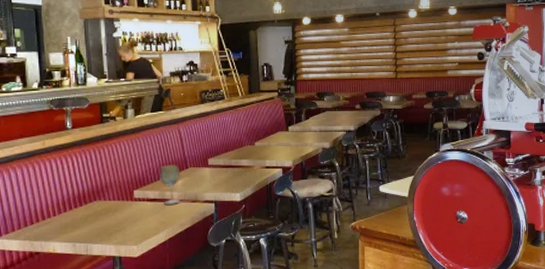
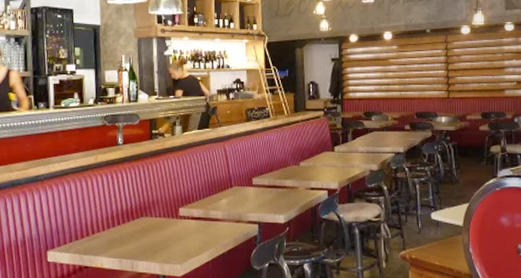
wine glass: present [158,164,182,206] -> none [203,182,226,225]

